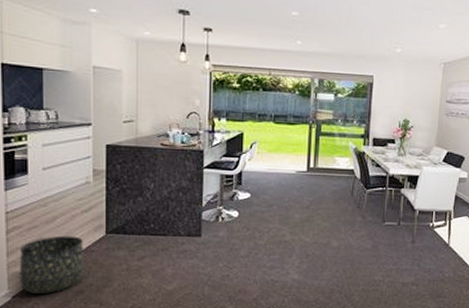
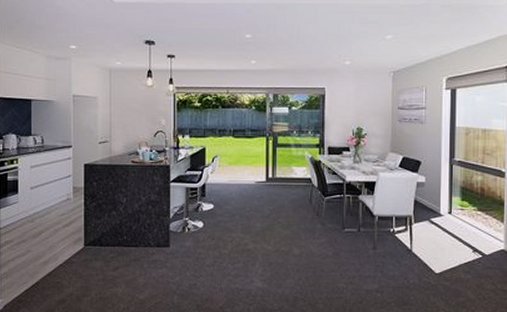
basket: present [19,235,85,294] -> none [10,248,66,303]

